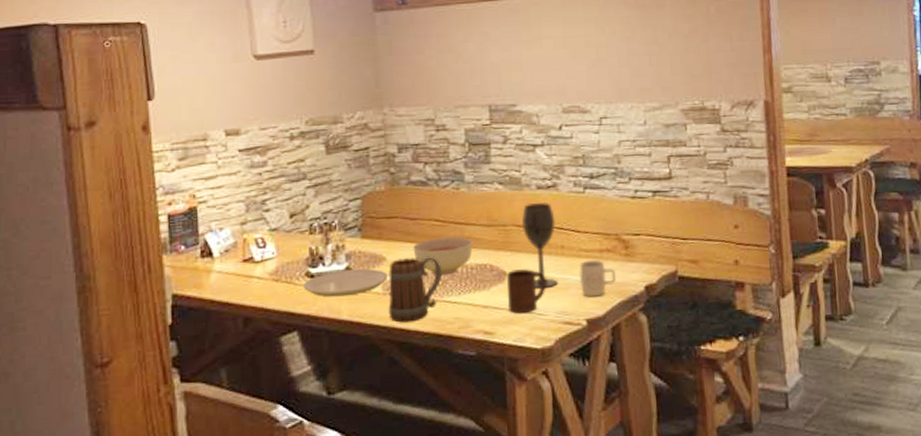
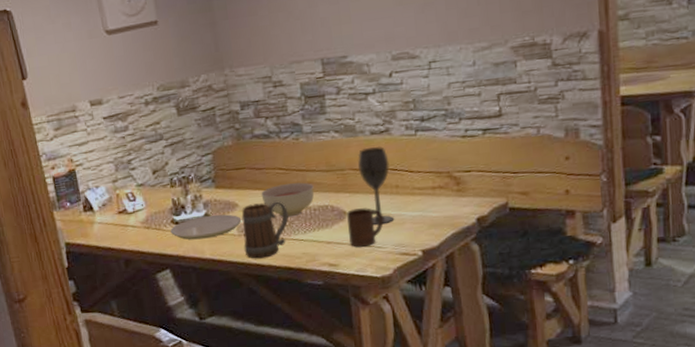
mug: present [579,259,616,297] -> none [413,196,448,231]

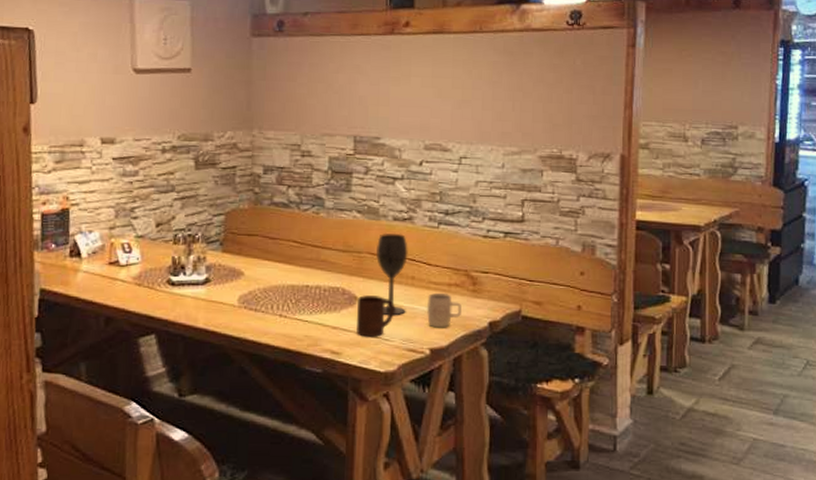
plate: present [170,214,242,240] -> none [164,280,245,306]
beer mug: present [241,200,289,258] -> none [242,274,296,334]
bowl: present [261,182,315,217] -> none [270,258,328,294]
mug: none [413,196,448,231] -> present [426,292,461,328]

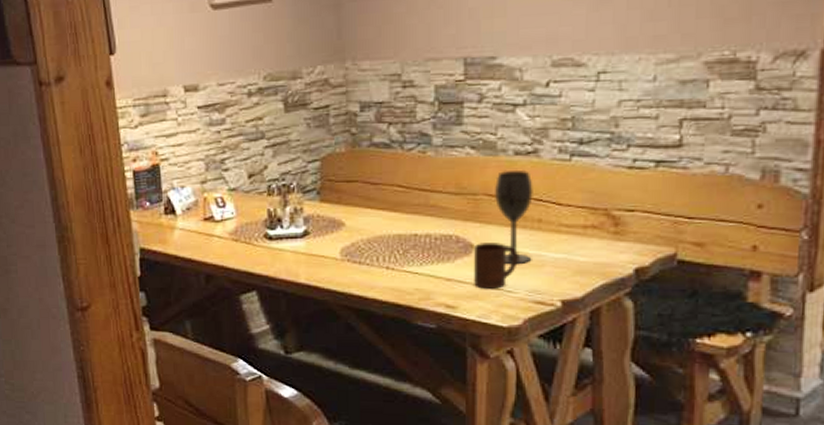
mug: present [426,292,461,328] -> none [556,236,600,277]

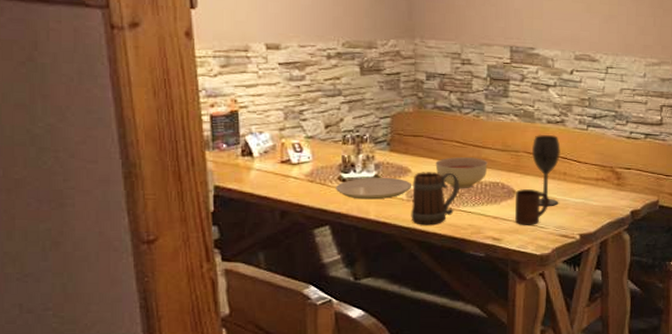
plate: none [262,232,347,260] -> present [336,177,412,200]
beer mug: none [346,223,403,288] -> present [411,171,460,224]
bowl: none [373,205,438,243] -> present [435,157,488,188]

